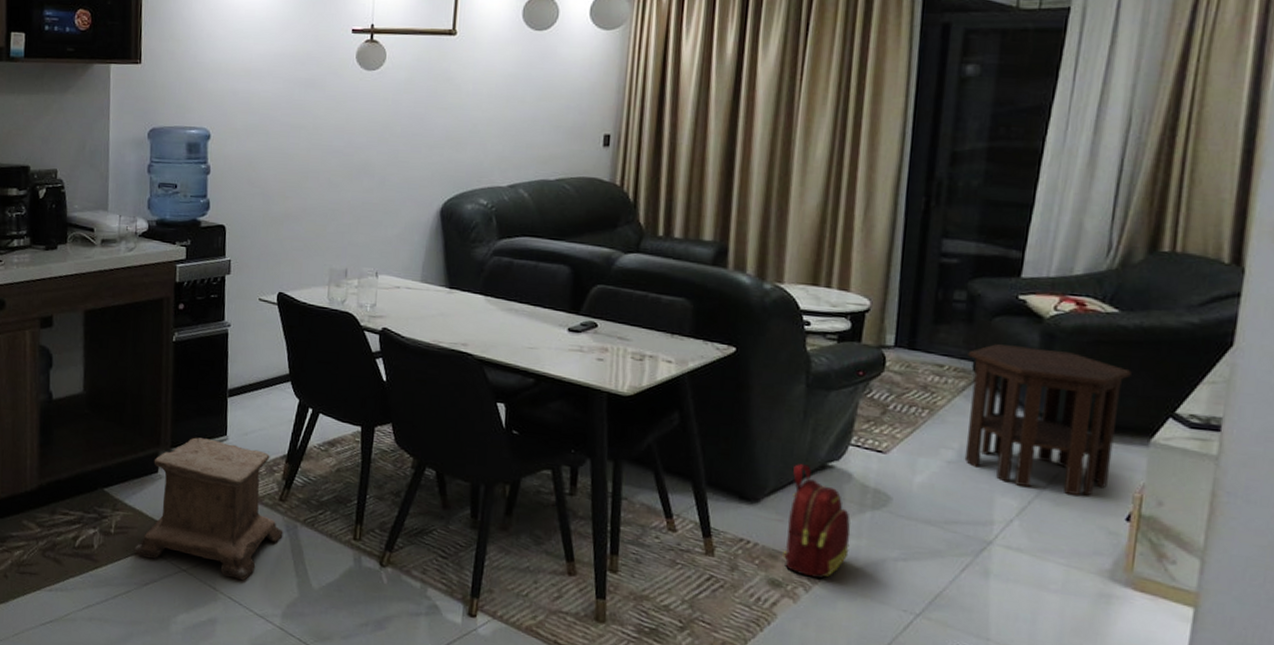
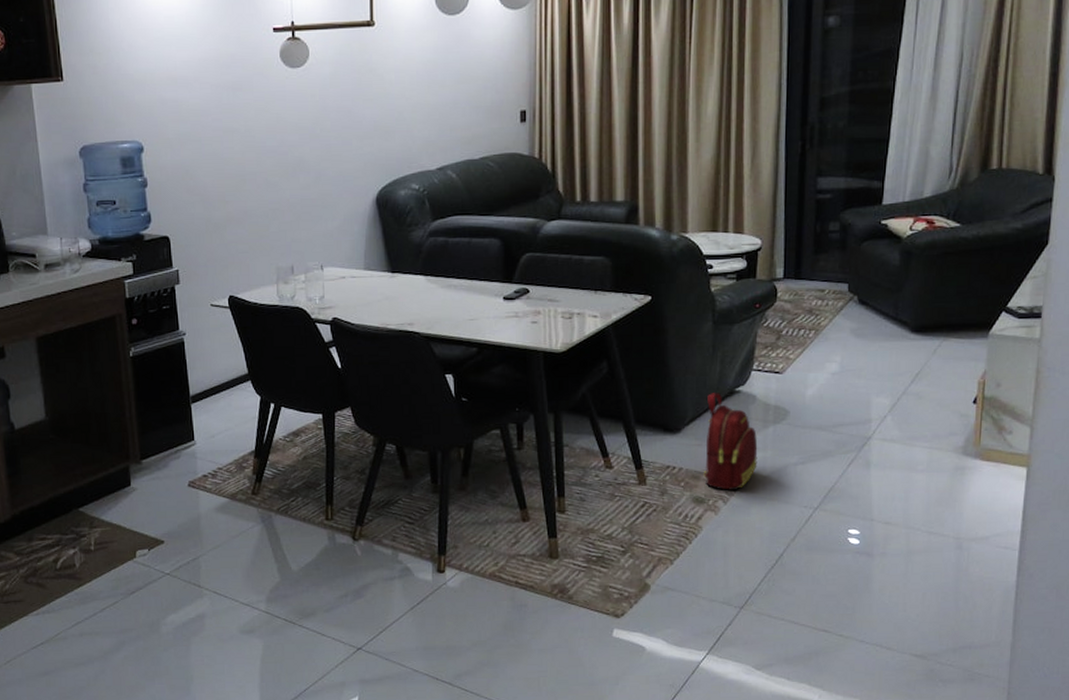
stool: present [134,437,284,580] -> none [116,446,259,574]
side table: present [964,344,1131,496] -> none [843,265,972,387]

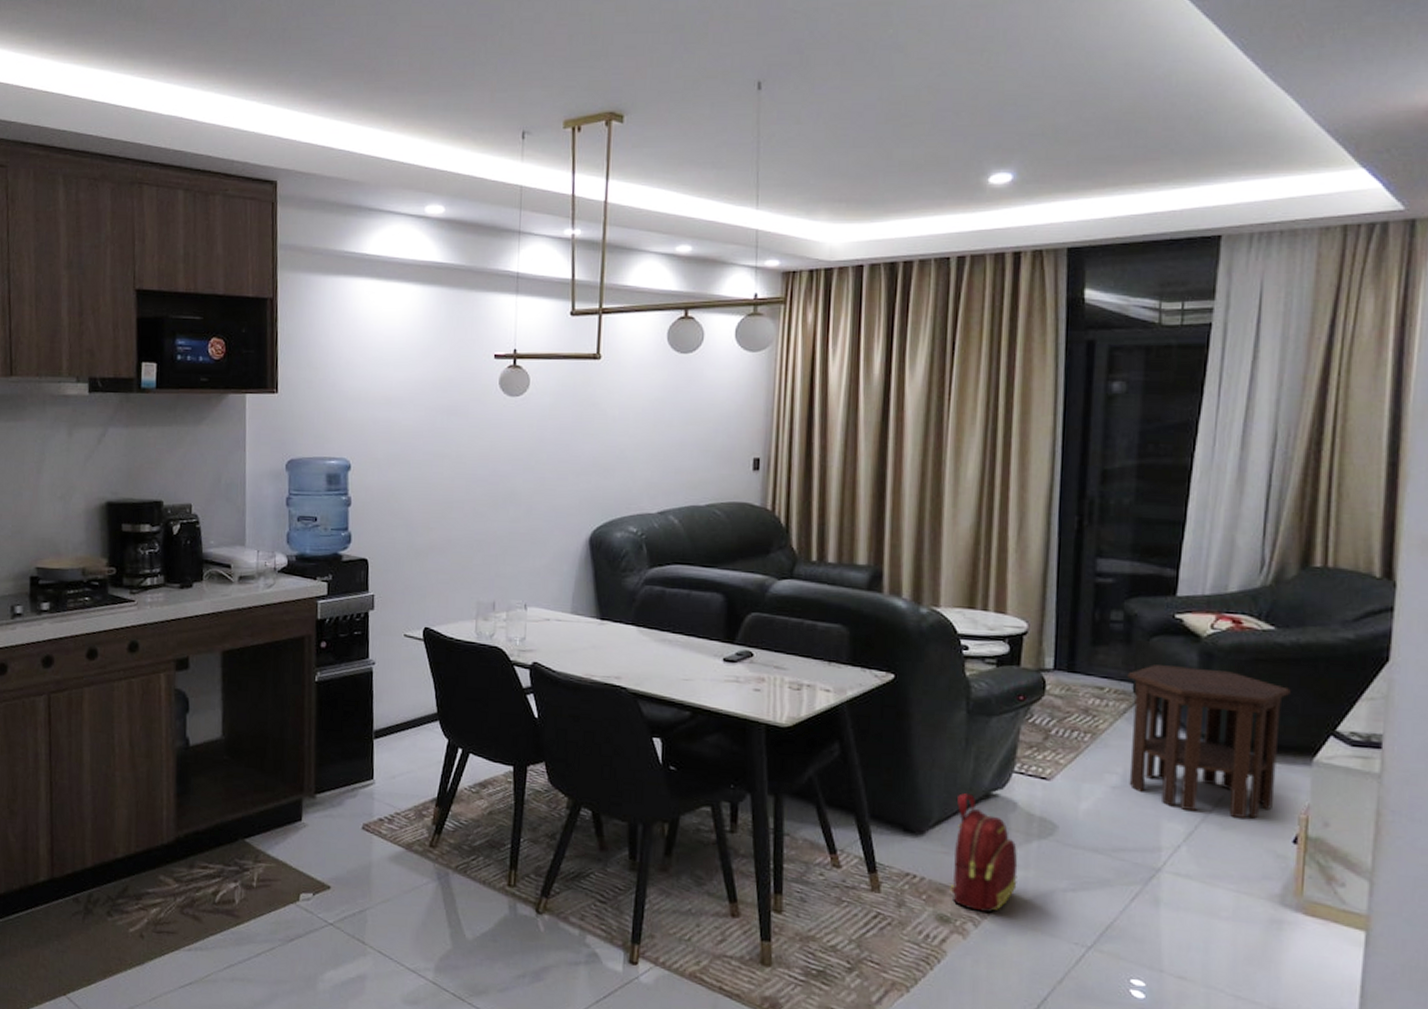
side table: none [843,265,972,387] -> present [1127,665,1291,819]

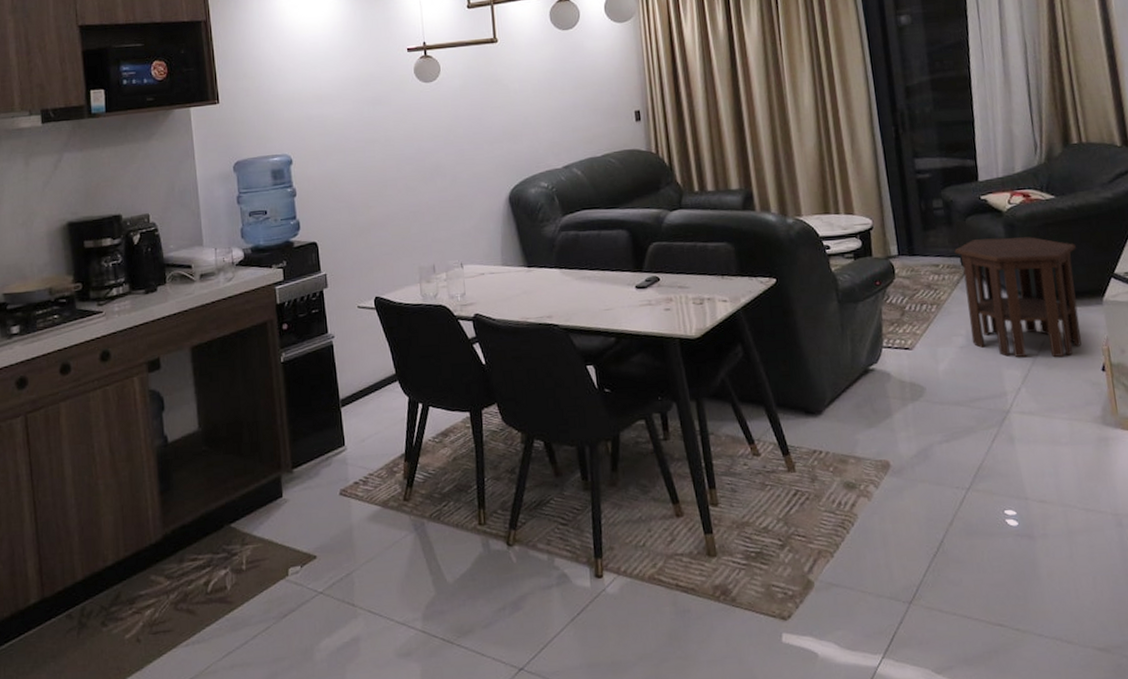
backpack: present [950,793,1018,913] -> none [843,372,903,474]

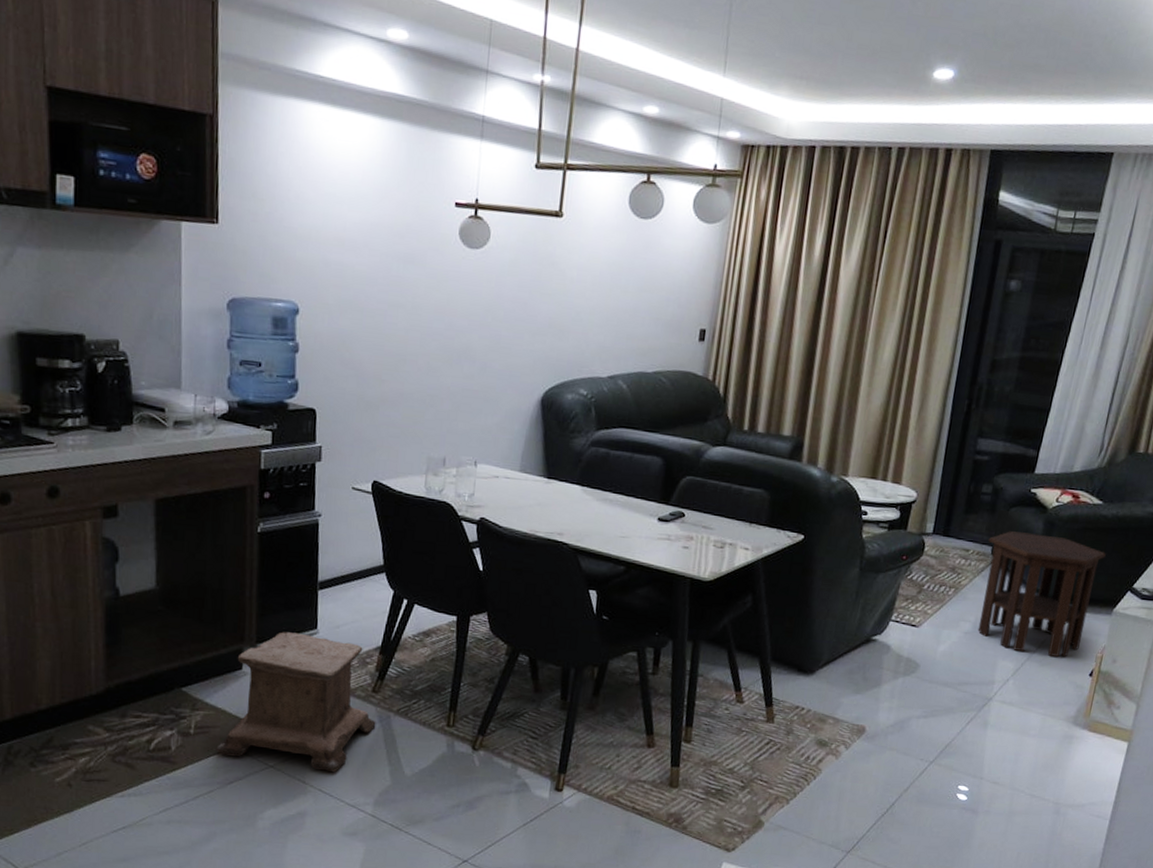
stool: none [268,452,412,590] -> present [216,631,376,772]

